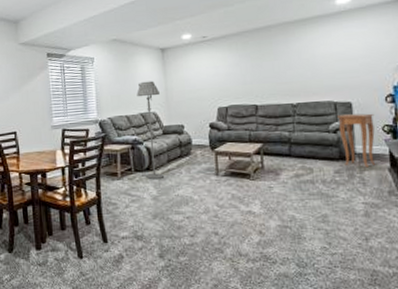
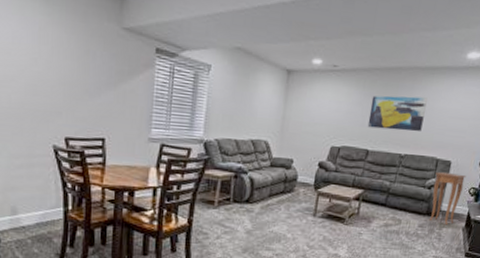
floor lamp: present [136,81,164,180] -> none [244,104,276,214]
wall art: none [247,47,308,85] -> present [367,95,428,132]

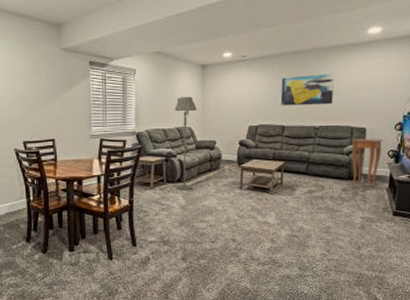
floor lamp: none [244,104,276,214] -> present [175,96,196,191]

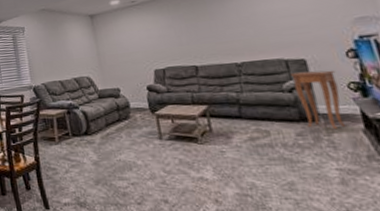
floor lamp: present [175,96,196,191] -> none [68,46,103,144]
wall art: present [280,74,334,106] -> none [181,5,251,45]

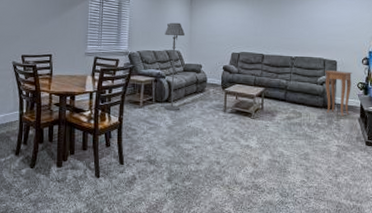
floor lamp: none [68,46,103,144] -> present [164,22,185,111]

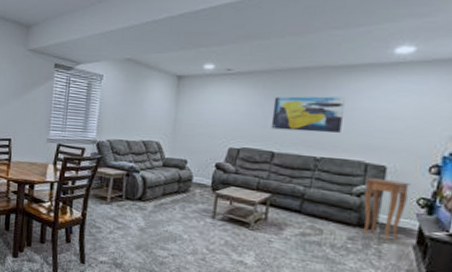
floor lamp: present [164,22,185,111] -> none [136,108,168,212]
wall art: none [260,10,307,38] -> present [271,96,345,134]

